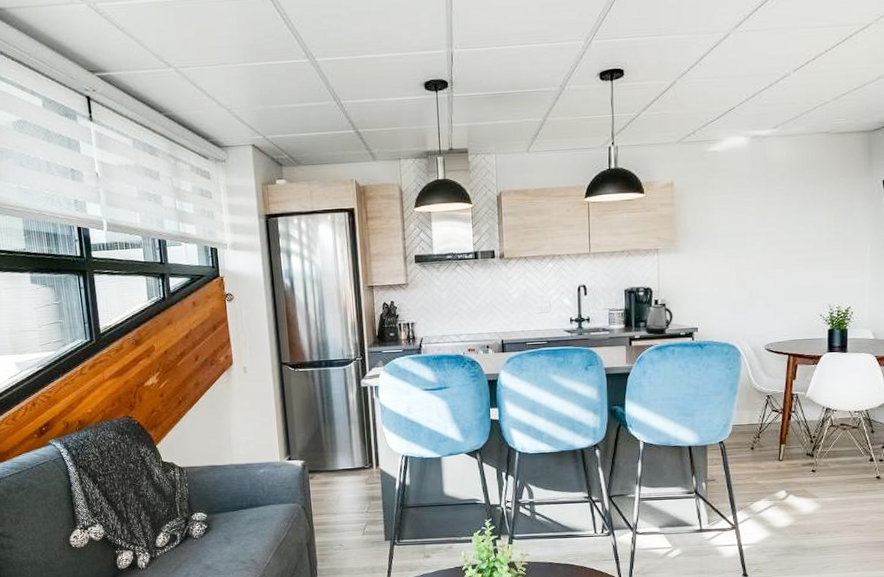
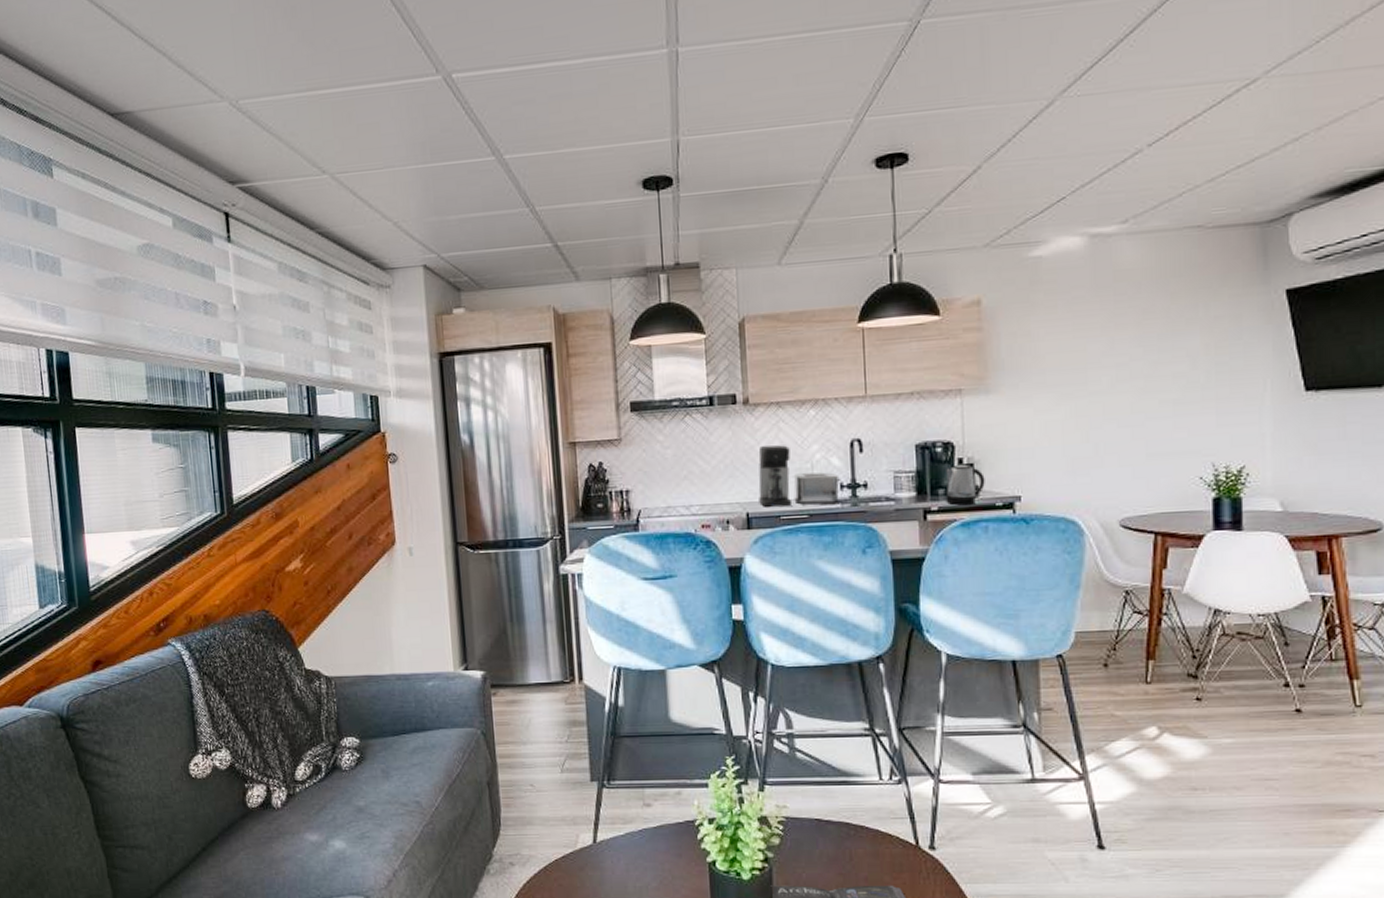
coffee maker: none [510,289,534,336] -> present [758,445,791,507]
toaster: none [536,309,571,334] -> present [793,472,841,505]

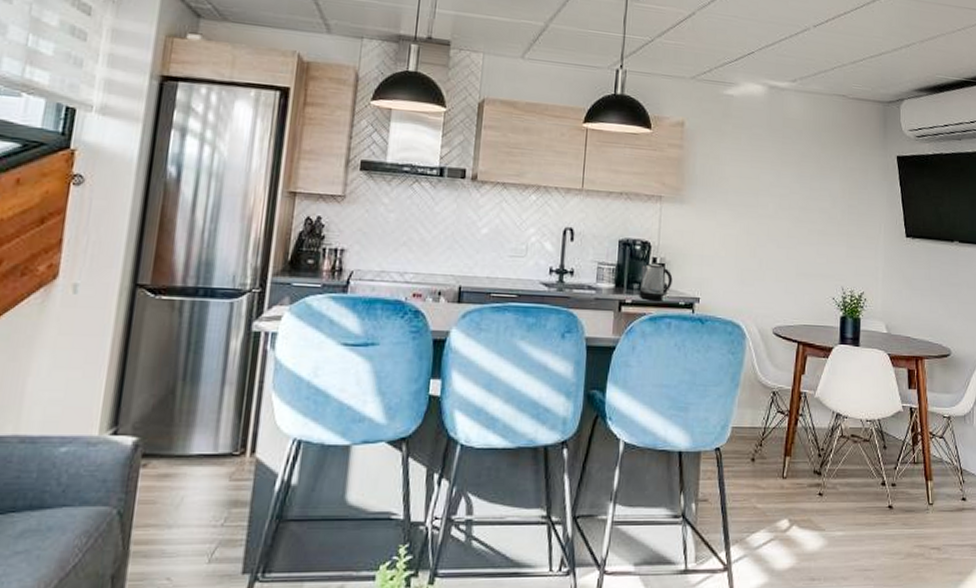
coffee maker: present [758,445,791,507] -> none [473,223,509,284]
toaster: present [793,472,841,505] -> none [506,252,551,288]

